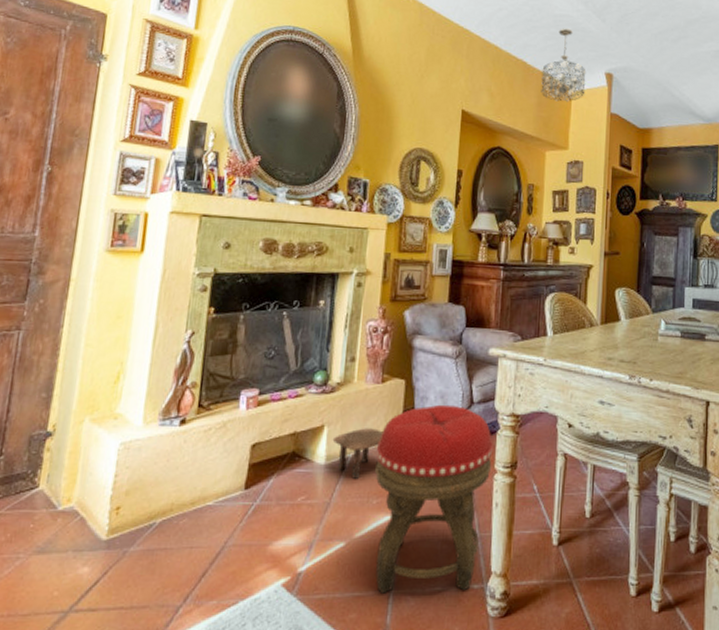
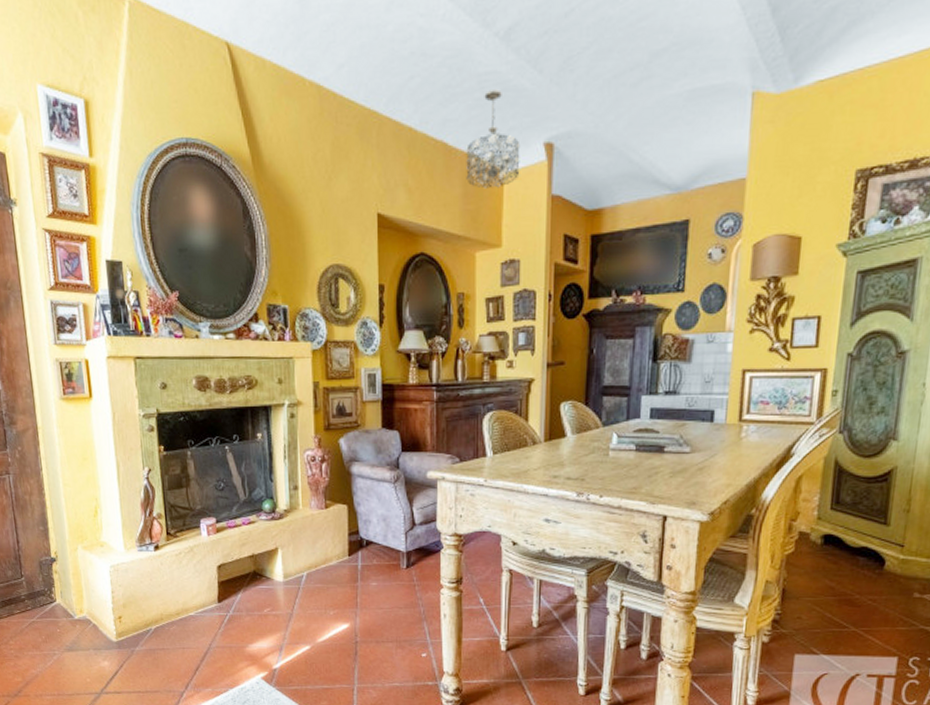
side table: present [332,428,383,479] -> none [287,550,332,594]
footstool: present [375,404,493,594] -> none [328,526,438,687]

